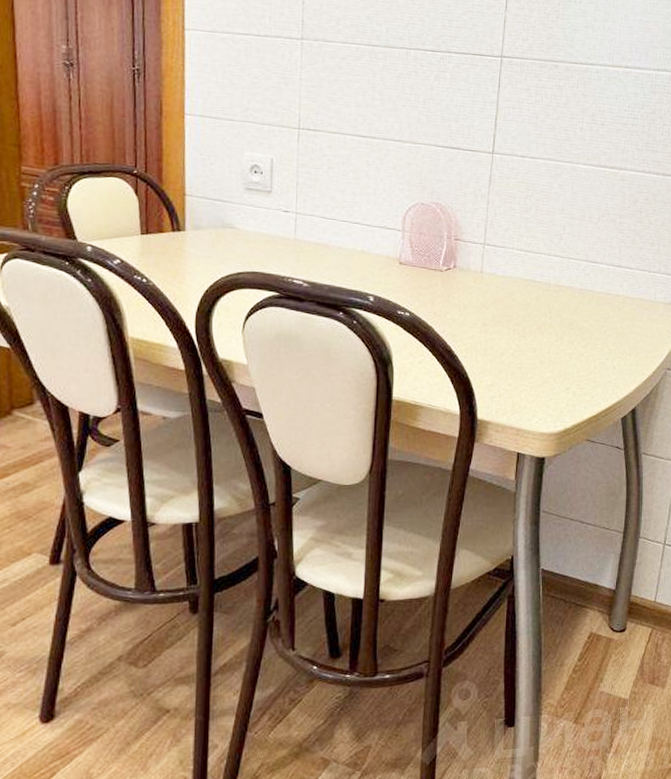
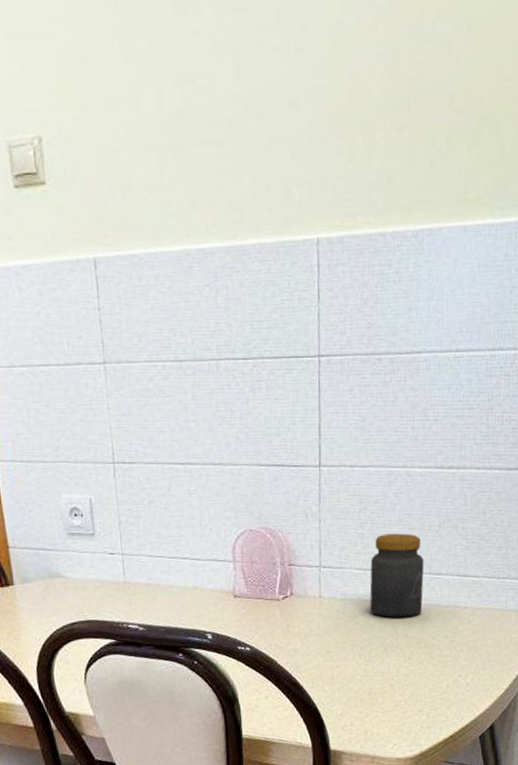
jar: none [527,220,582,300] -> present [369,533,424,618]

